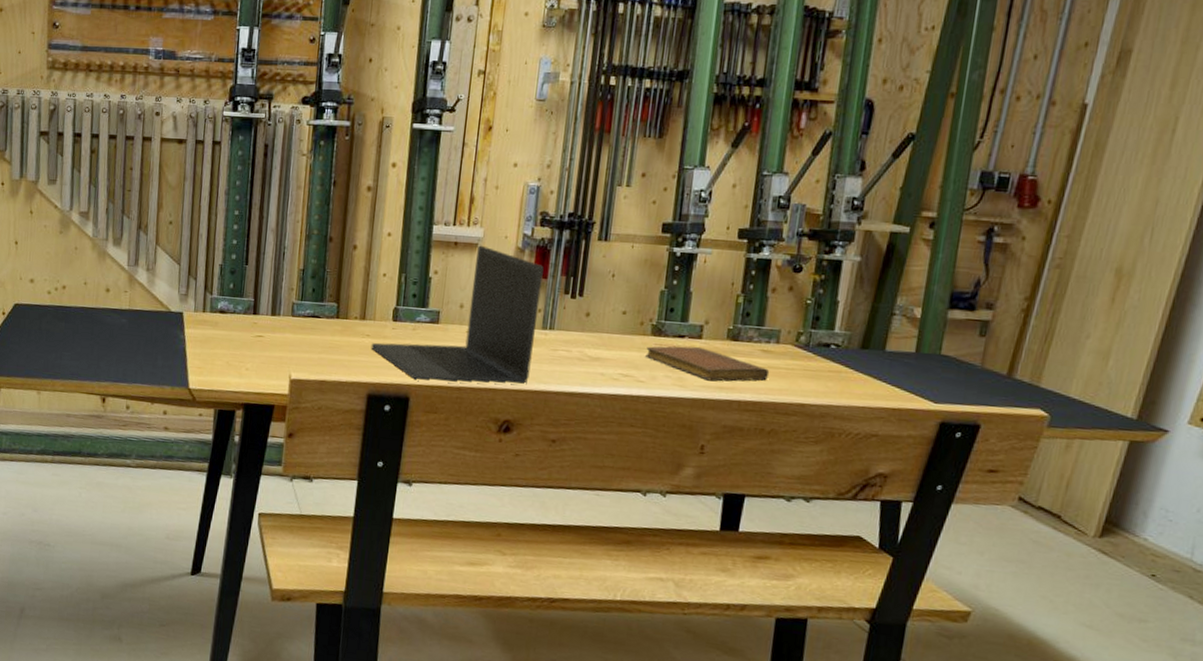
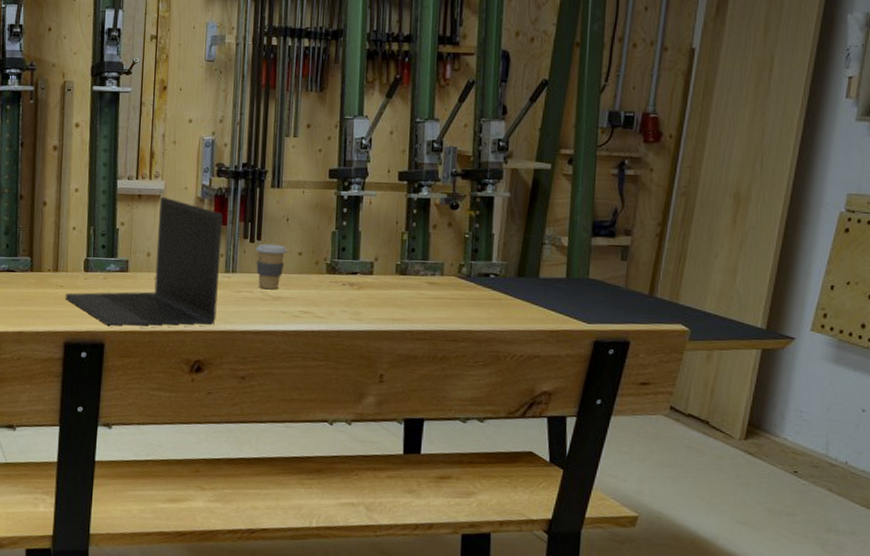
coffee cup: none [576,300,612,349] -> present [256,244,288,289]
notebook: present [645,346,770,382] -> none [322,282,437,314]

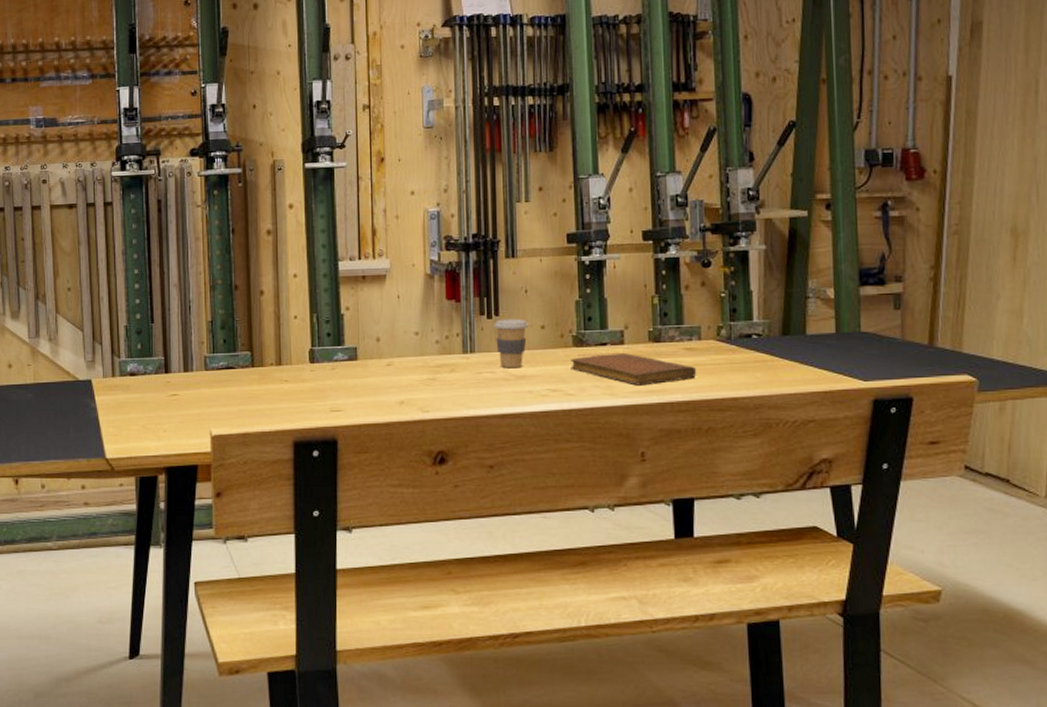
laptop: present [65,196,223,329] -> none [291,276,457,422]
notebook: none [322,282,437,314] -> present [570,353,697,386]

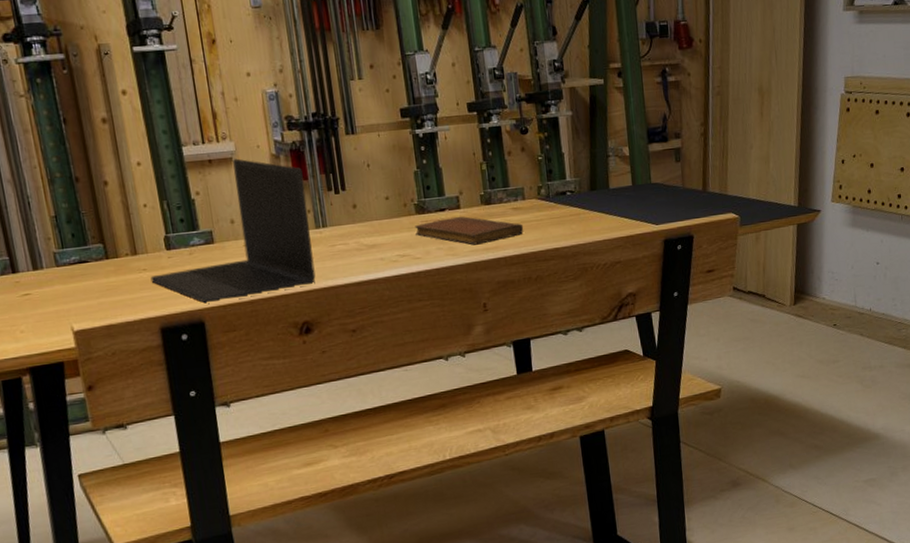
laptop: none [291,276,457,422] -> present [150,158,316,305]
coffee cup: present [494,318,529,367] -> none [342,192,375,239]

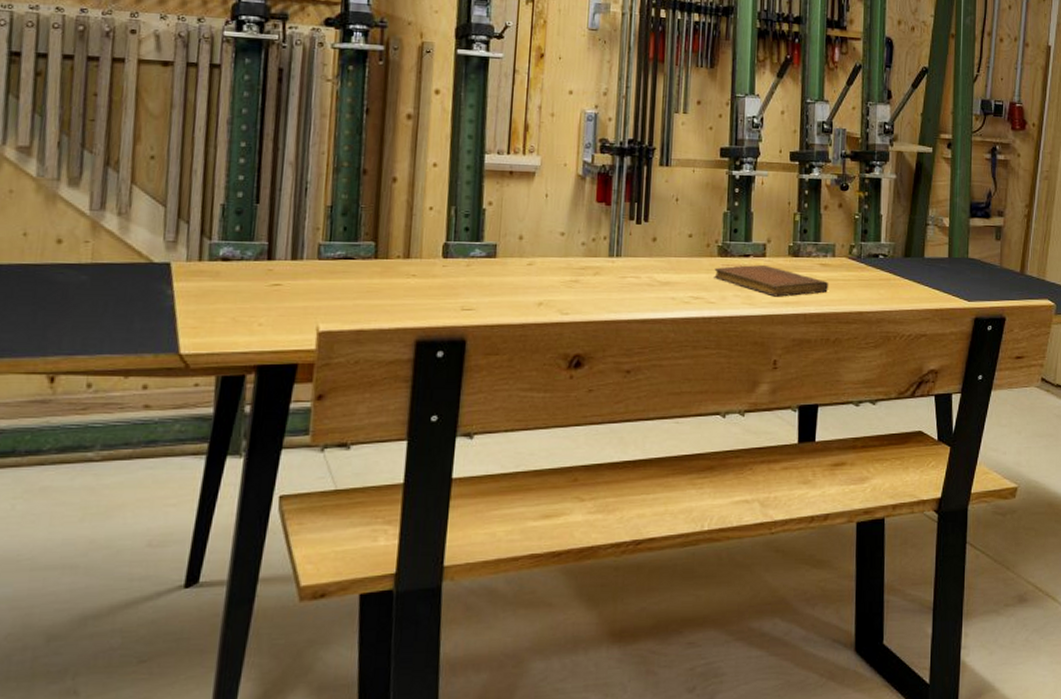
laptop: present [150,158,316,305] -> none [418,173,607,322]

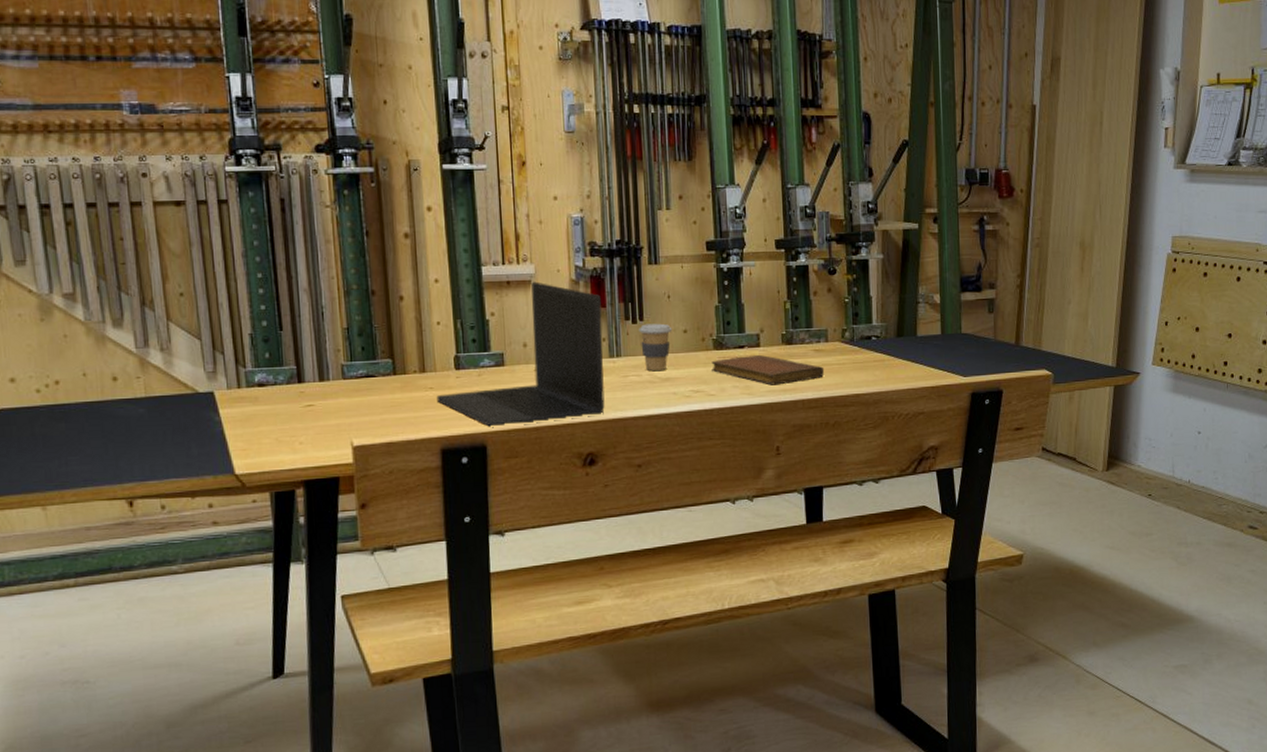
laptop: none [418,173,607,322] -> present [436,281,605,428]
coffee cup: none [642,225,678,274] -> present [639,323,673,371]

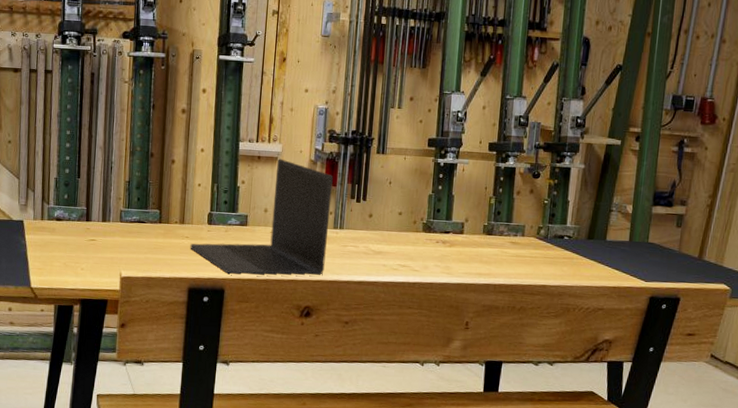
coffee cup: present [639,323,673,371] -> none [361,204,390,244]
notebook: present [711,355,825,385] -> none [418,240,518,269]

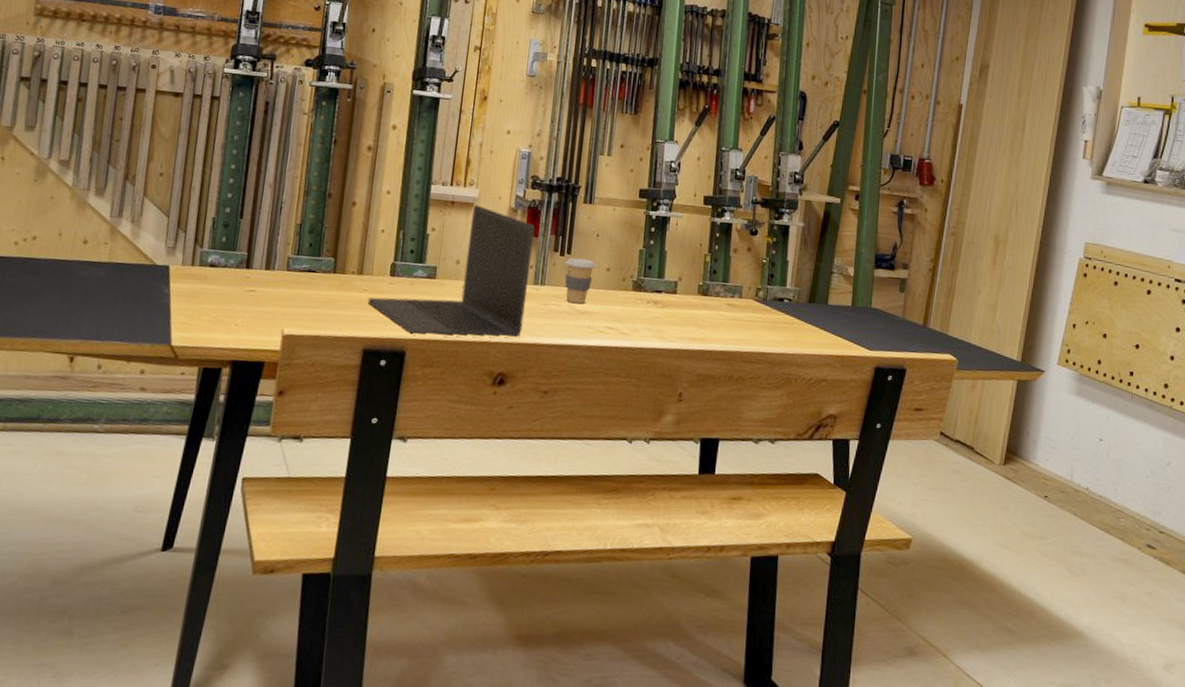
coffee cup: none [361,204,390,244] -> present [565,257,597,303]

